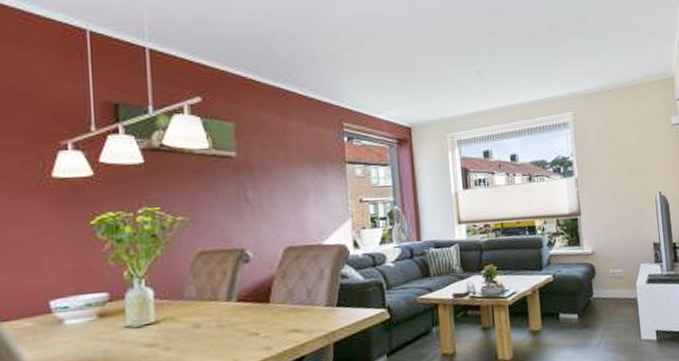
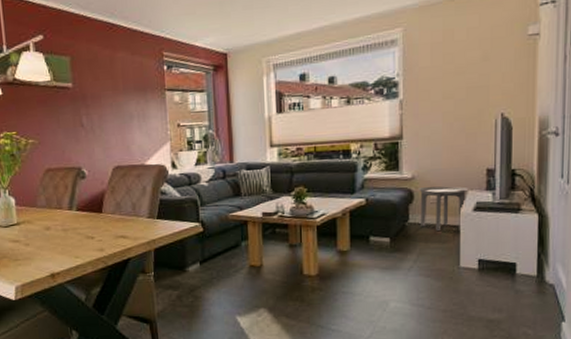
side table: none [598,260,641,304] -> present [417,186,469,231]

